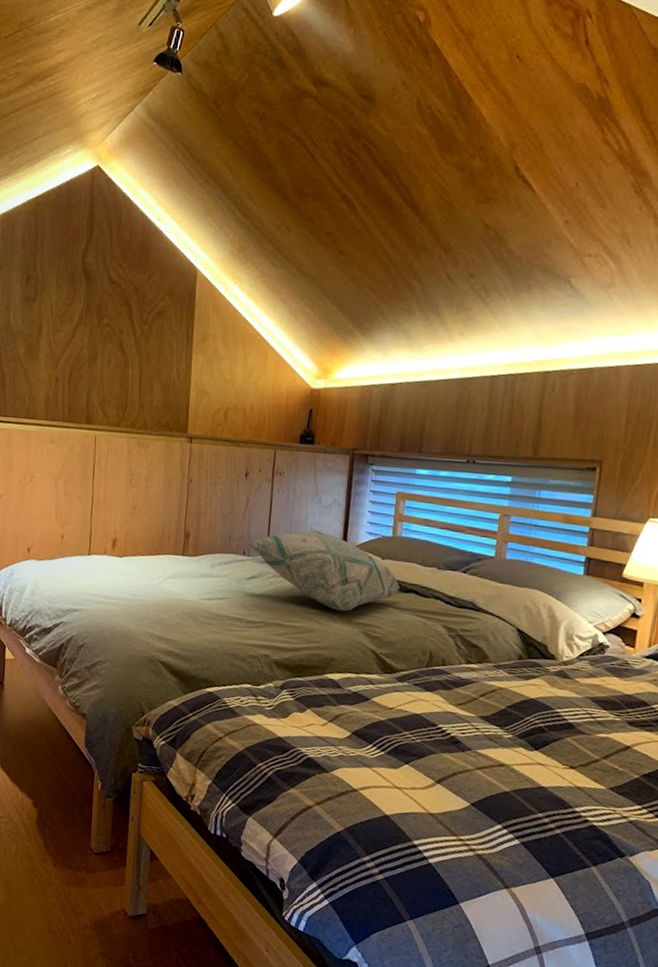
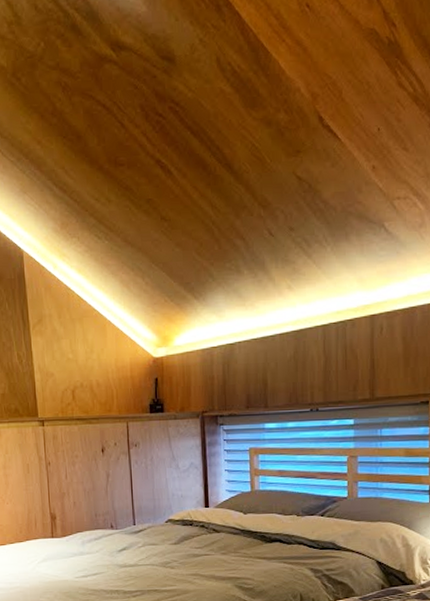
decorative pillow: present [247,530,400,612] -> none [113,495,264,569]

